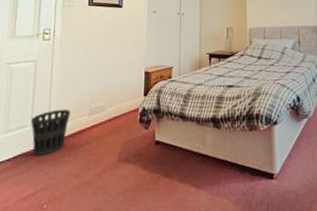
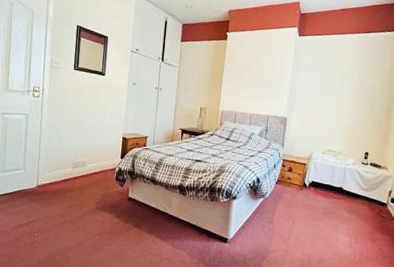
wastebasket: present [31,109,71,156] -> none [24,159,57,195]

